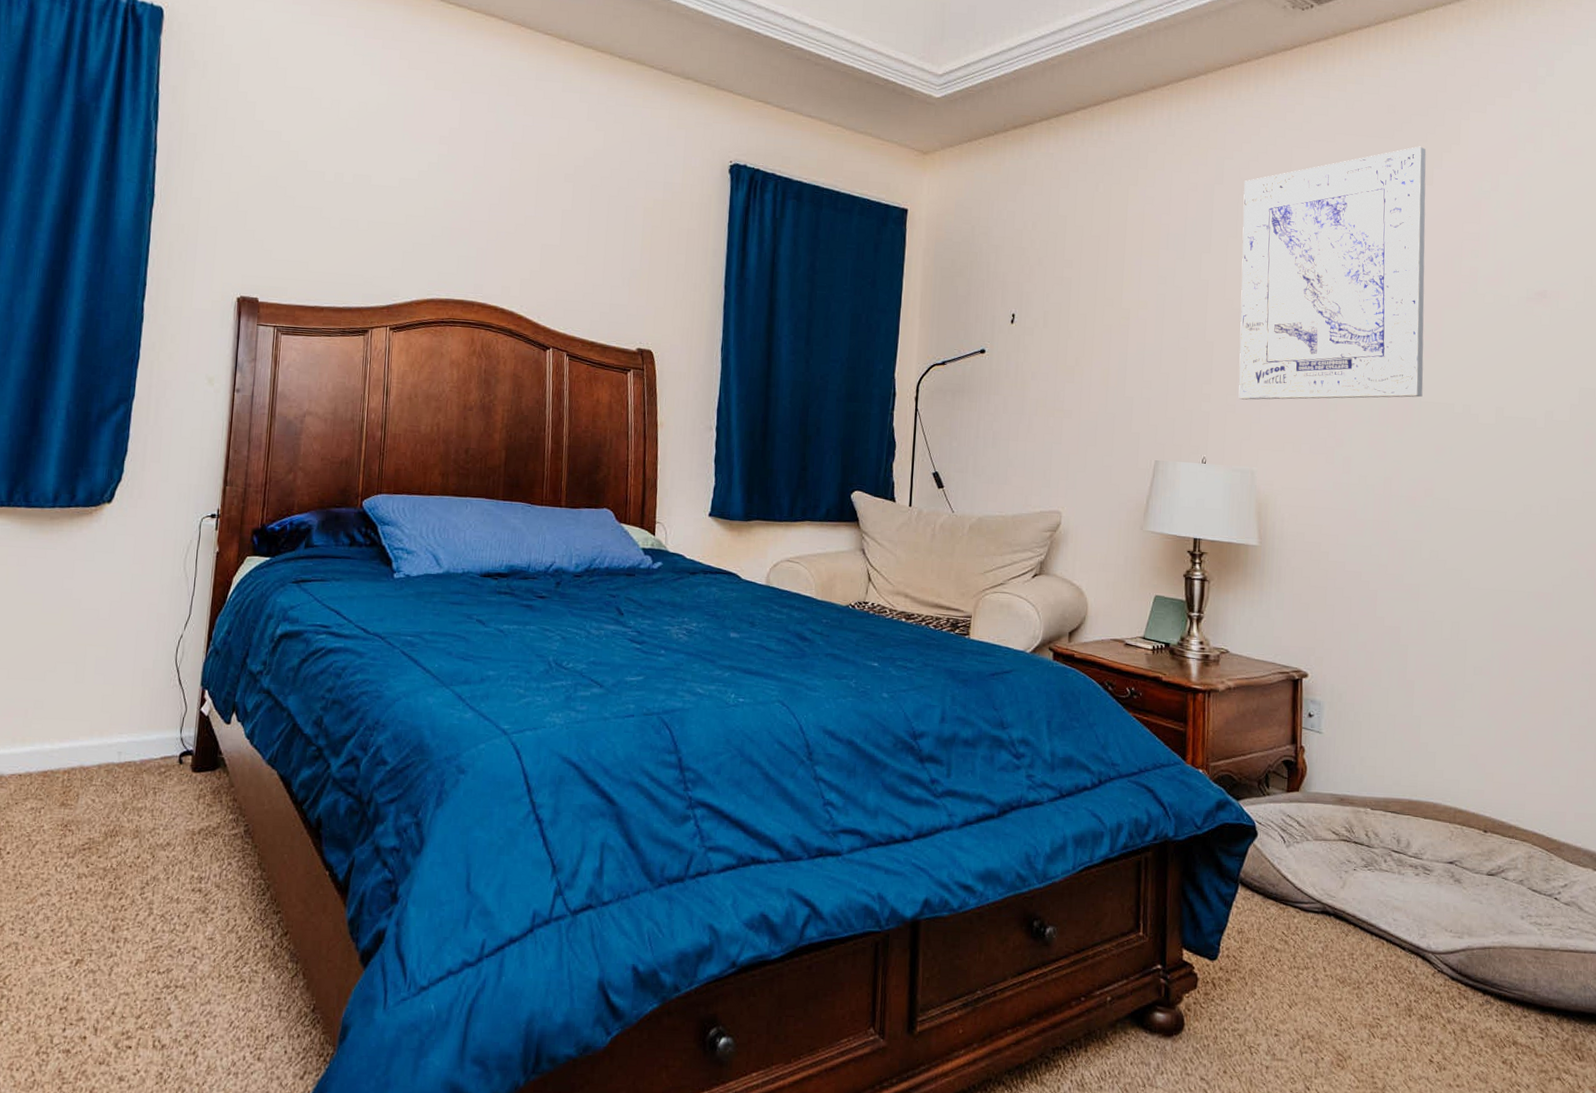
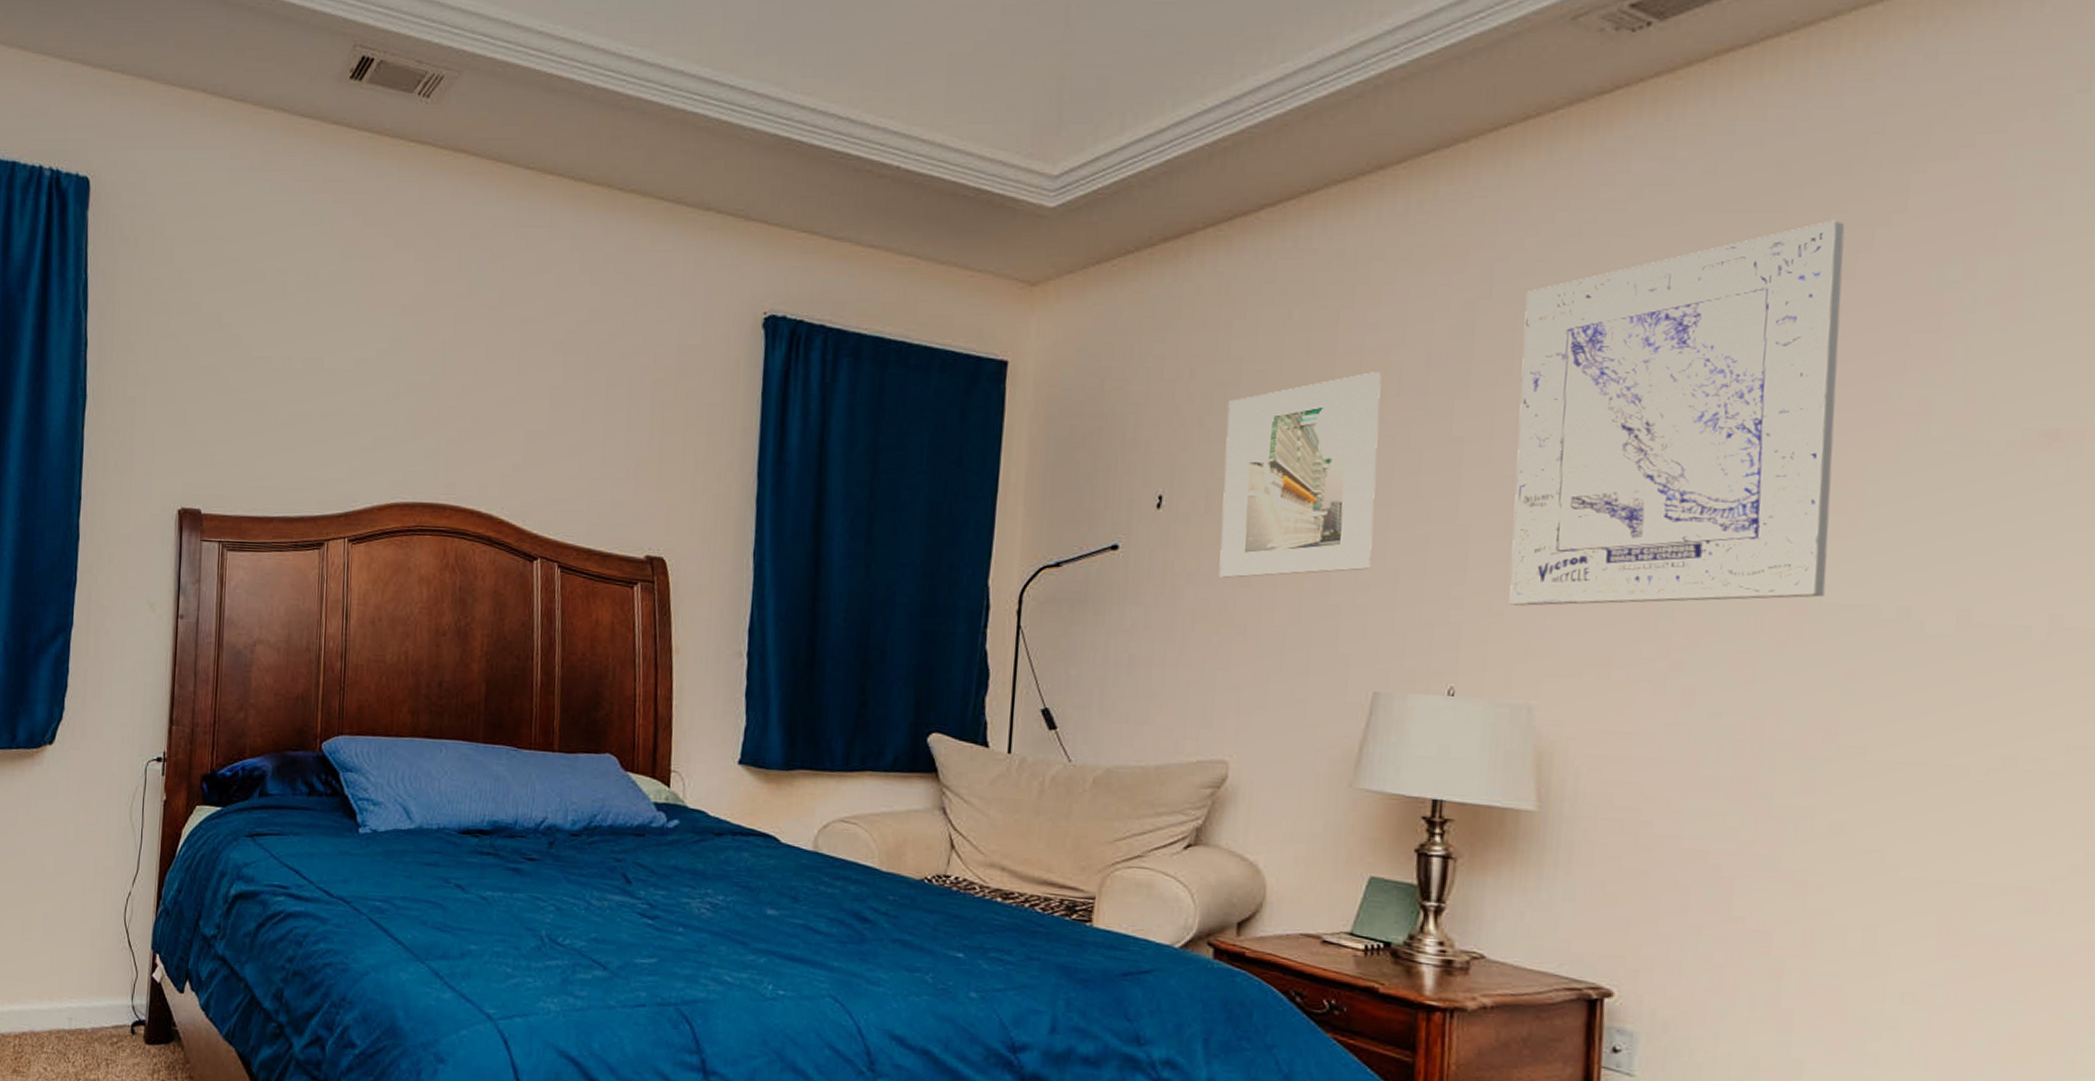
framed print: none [1053,231,1156,376] -> present [1218,372,1382,578]

